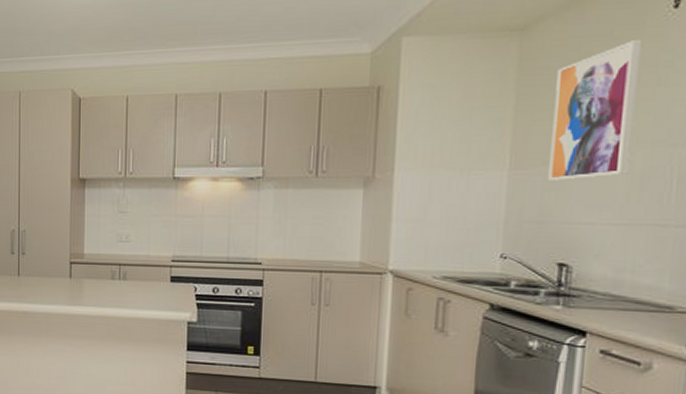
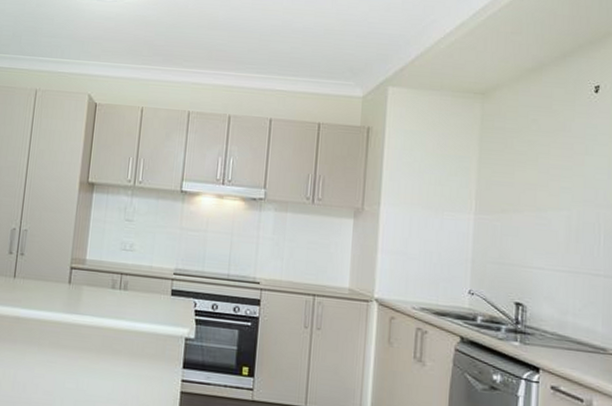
wall art: present [548,40,643,181] -> none [506,114,574,228]

